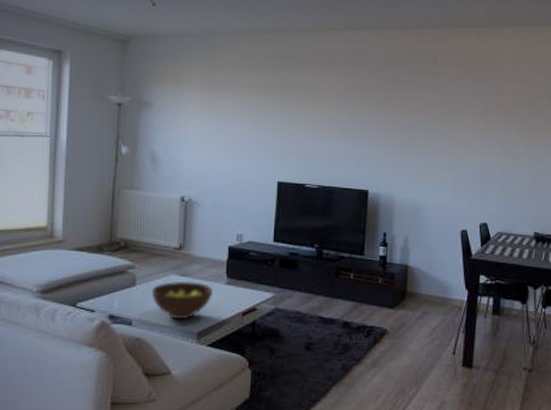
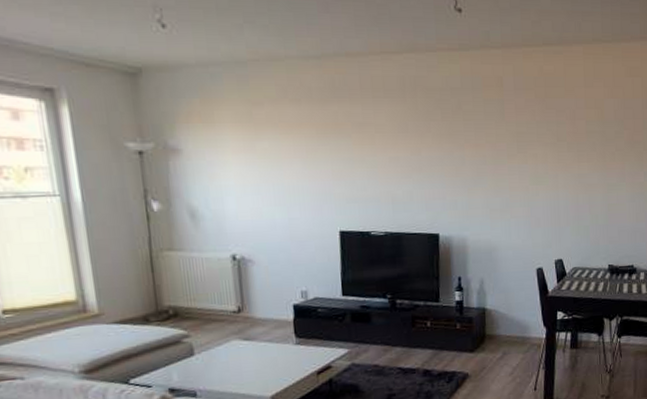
fruit bowl: present [151,280,213,320] -> none [213,344,282,386]

